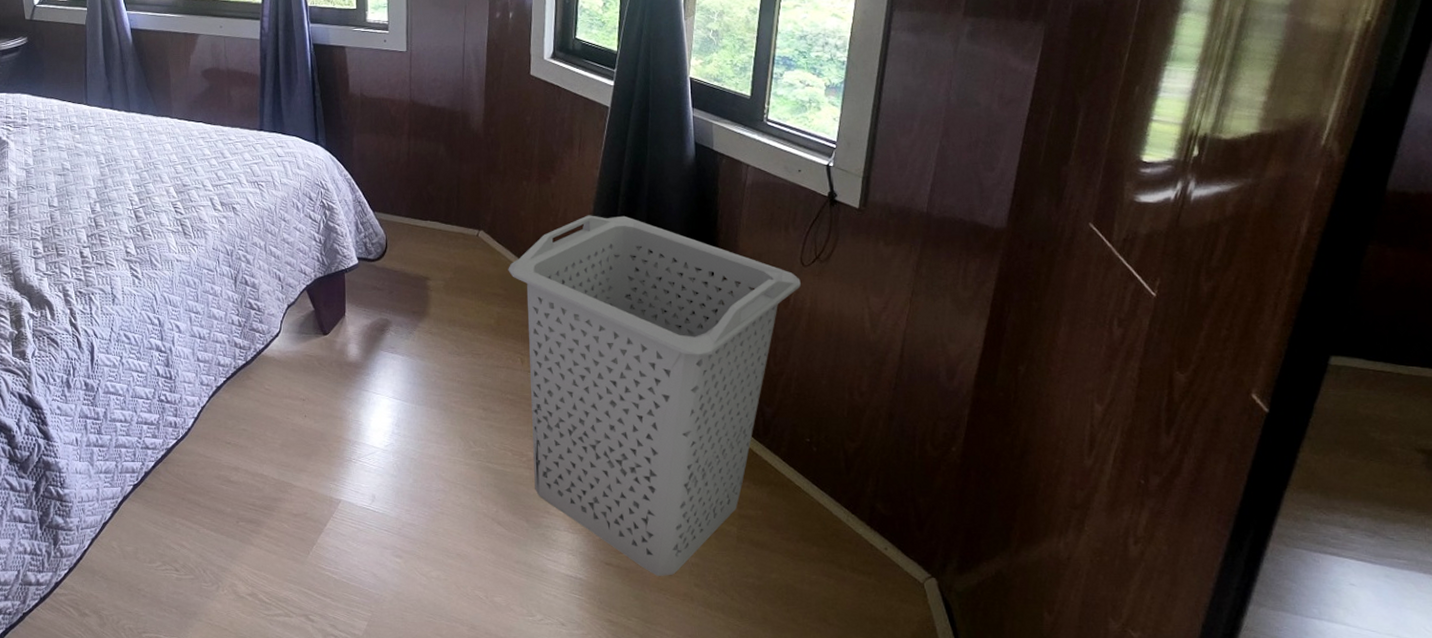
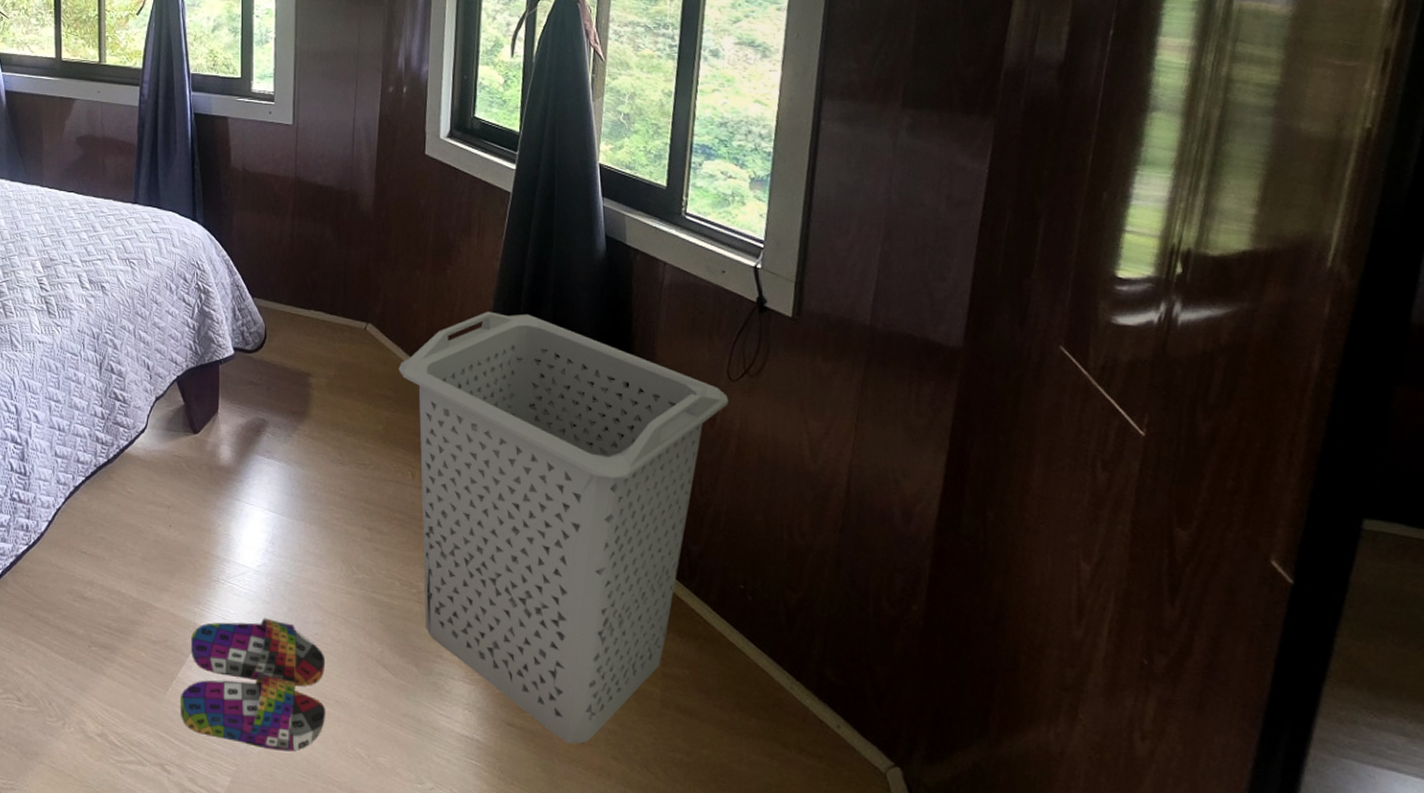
slippers: none [320,489,449,598] -> present [180,617,326,752]

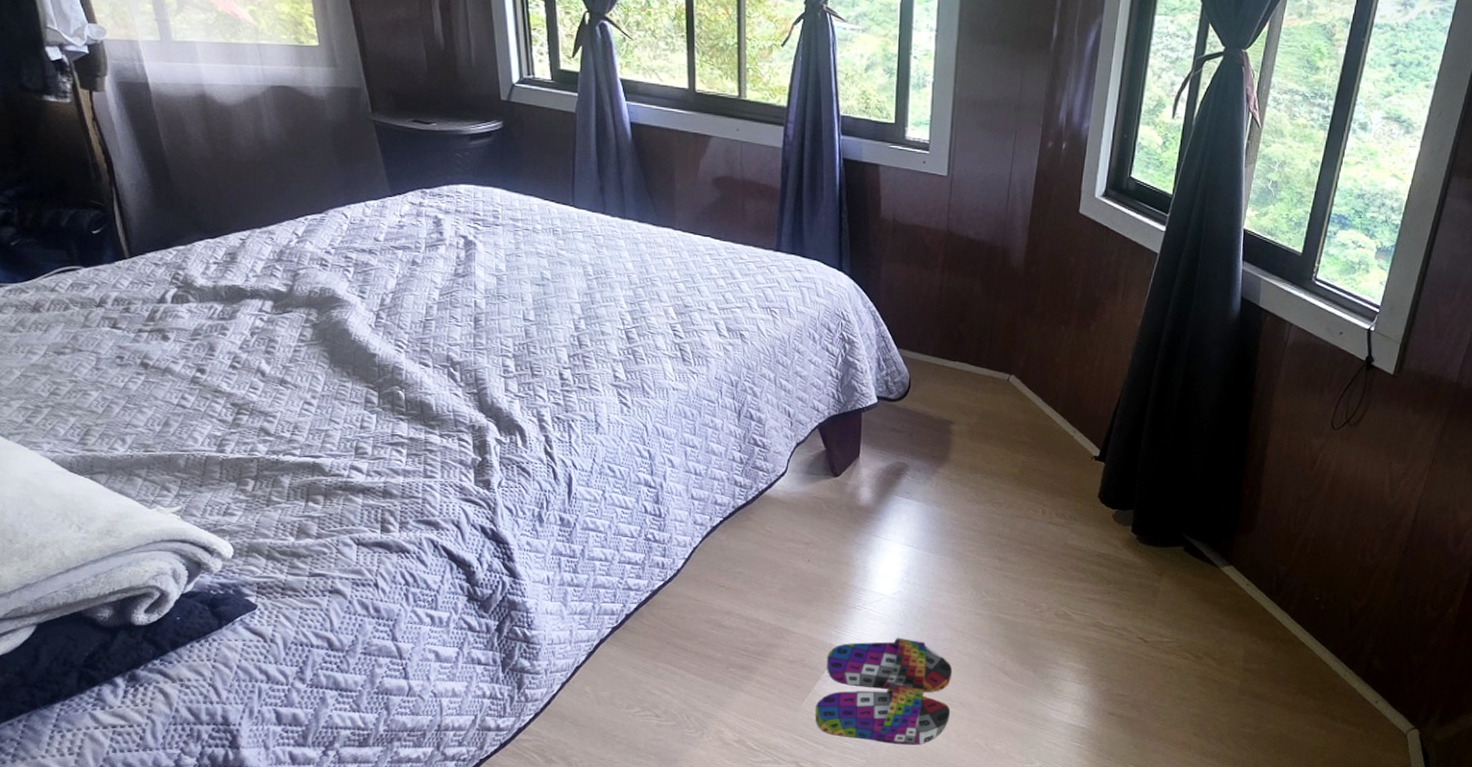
laundry basket: present [398,311,728,744] -> none [1037,365,1329,726]

